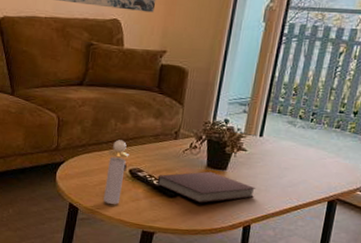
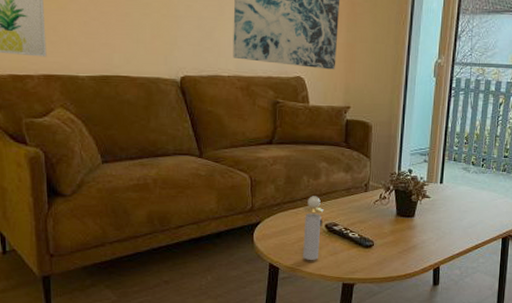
notebook: present [157,171,257,203] -> none [352,220,442,251]

